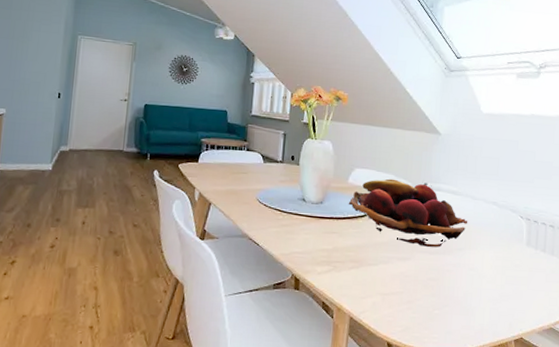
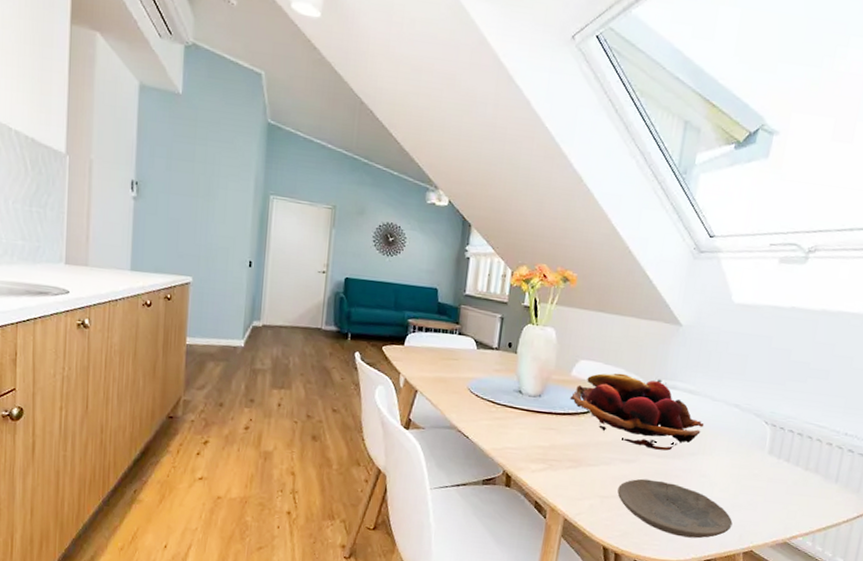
plate: none [396,275,502,329] -> present [617,478,733,539]

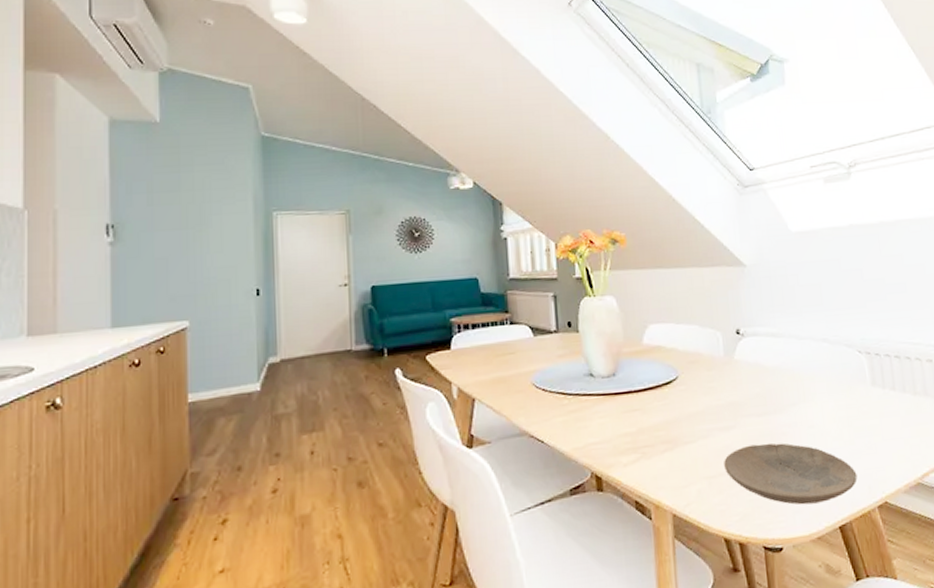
fruit basket: present [569,373,705,451] -> none [647,330,797,409]

